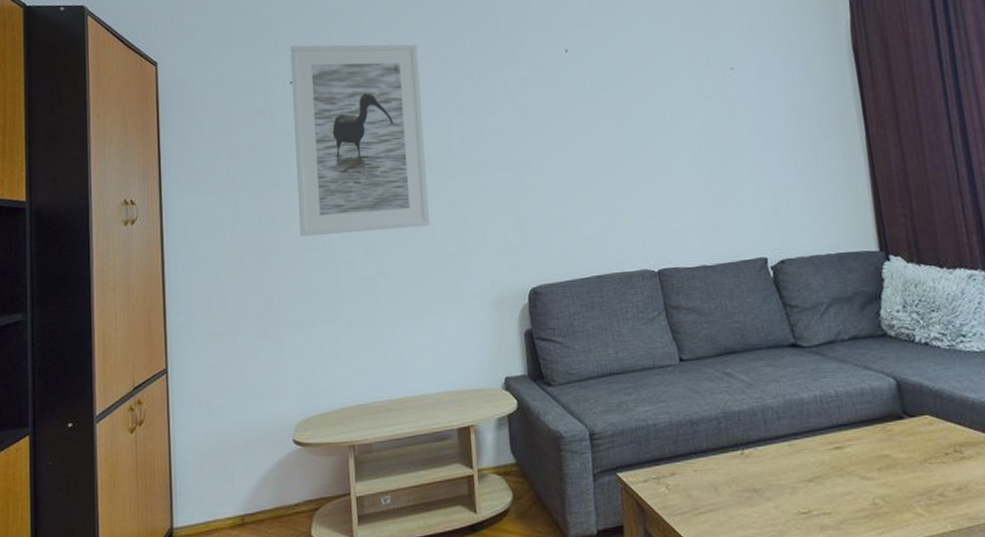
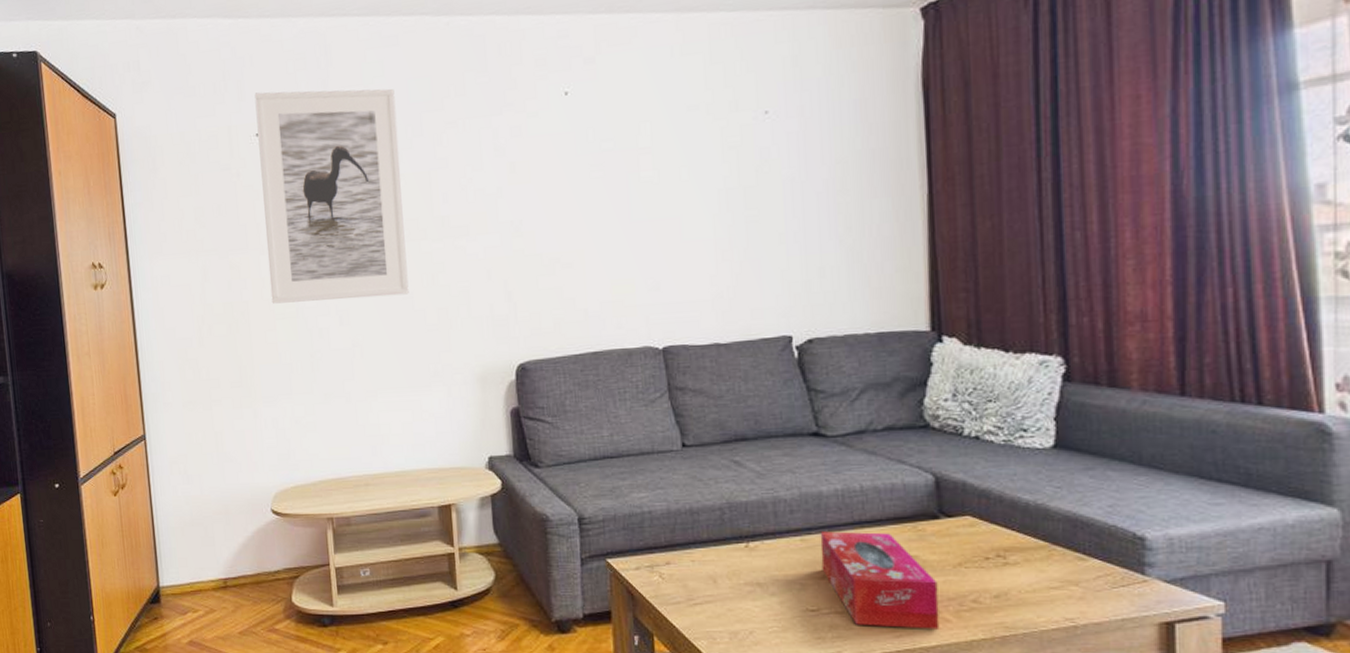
tissue box: none [804,434,915,525] -> present [820,531,940,629]

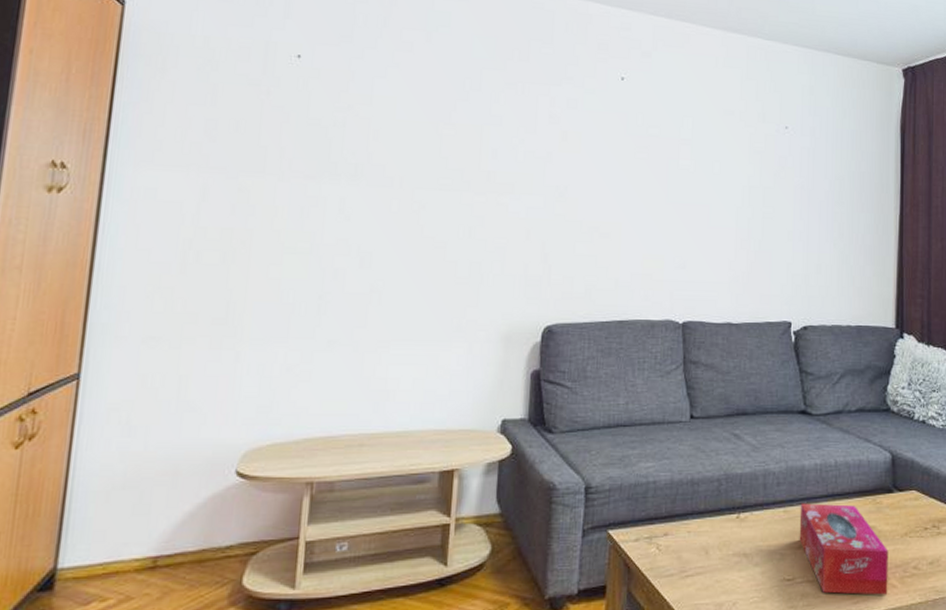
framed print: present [254,88,409,304] -> none [282,14,458,244]

